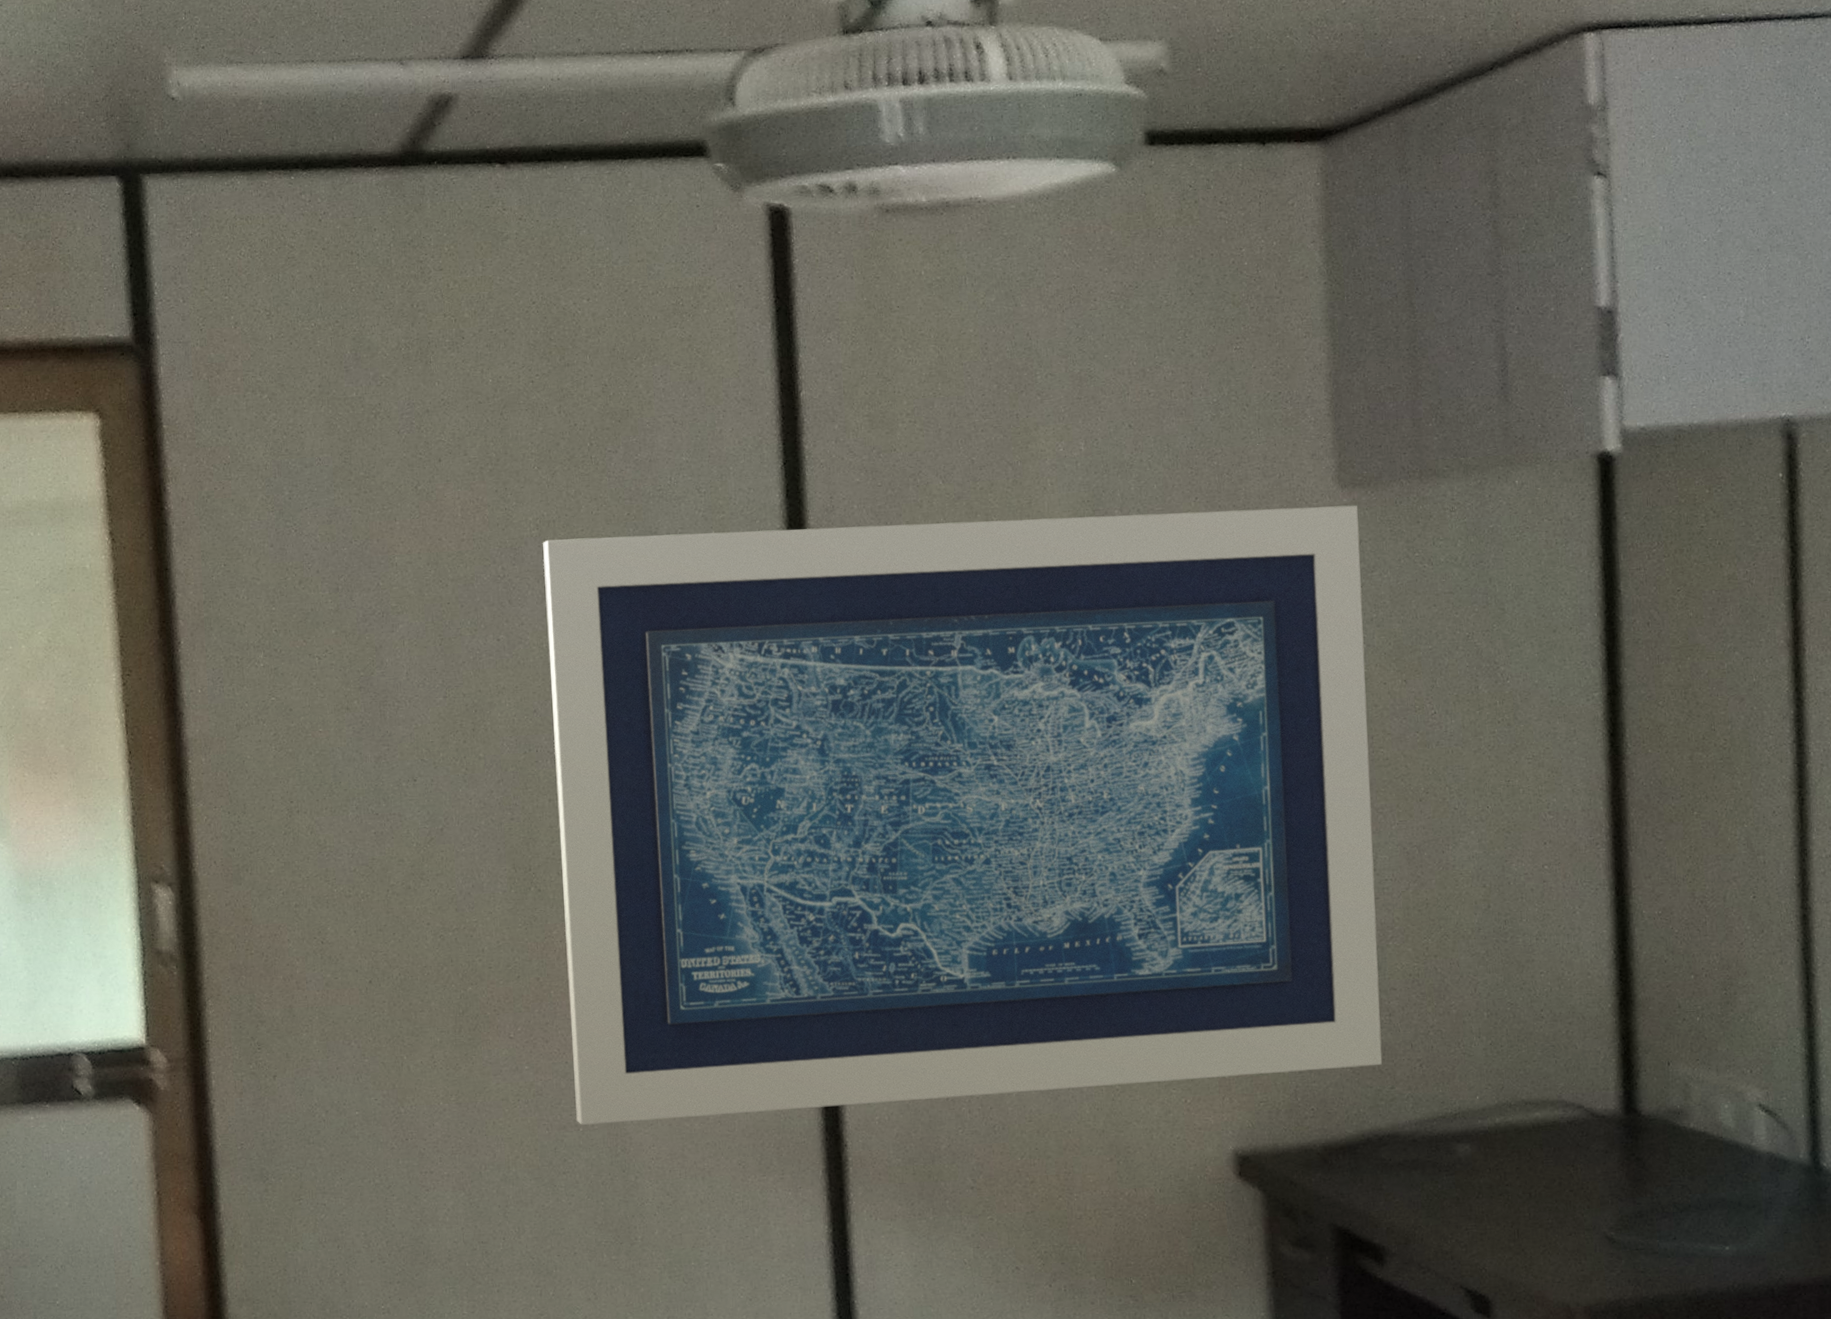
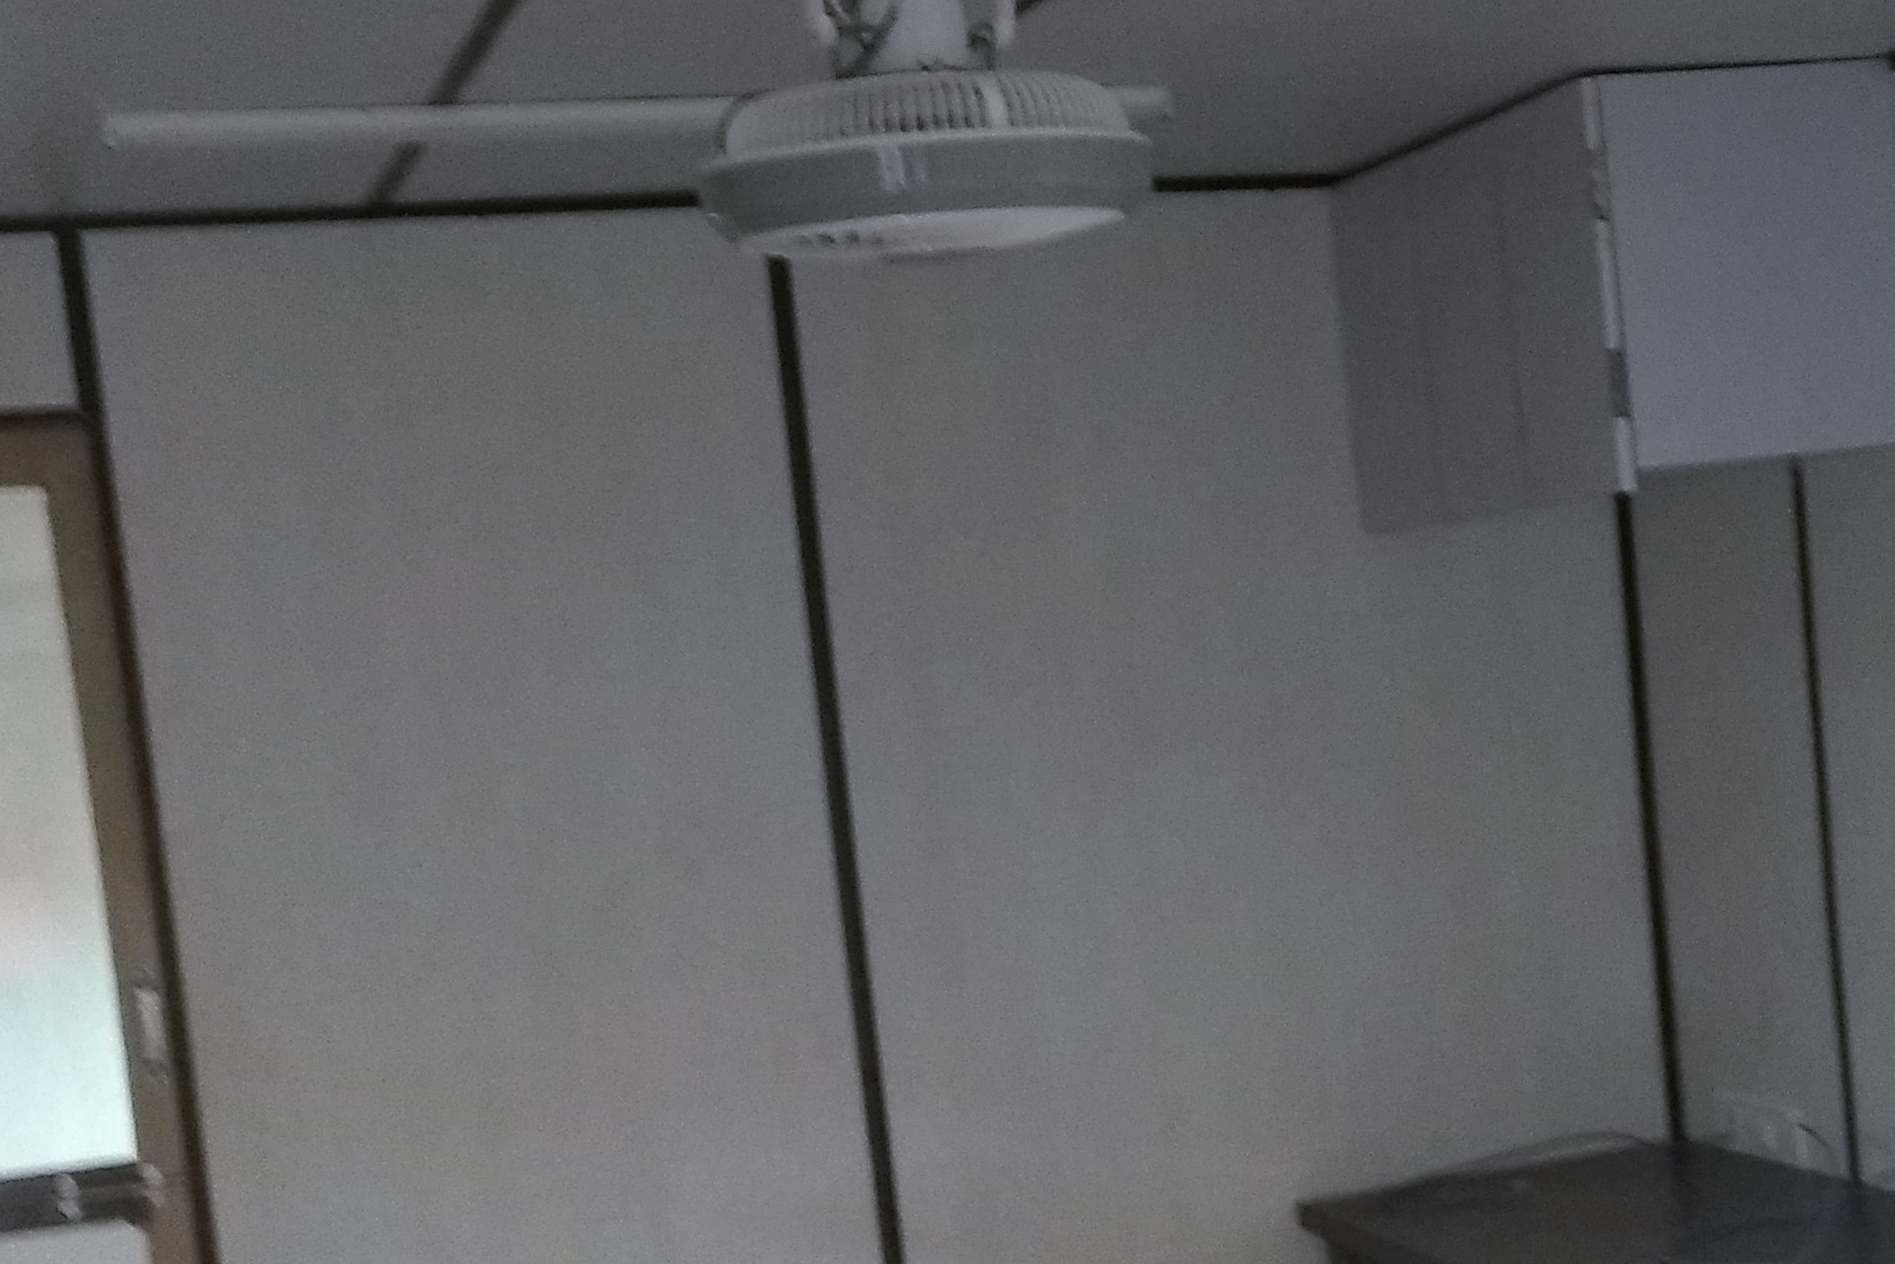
wall art: present [543,505,1383,1125] -> none [546,550,1437,1217]

